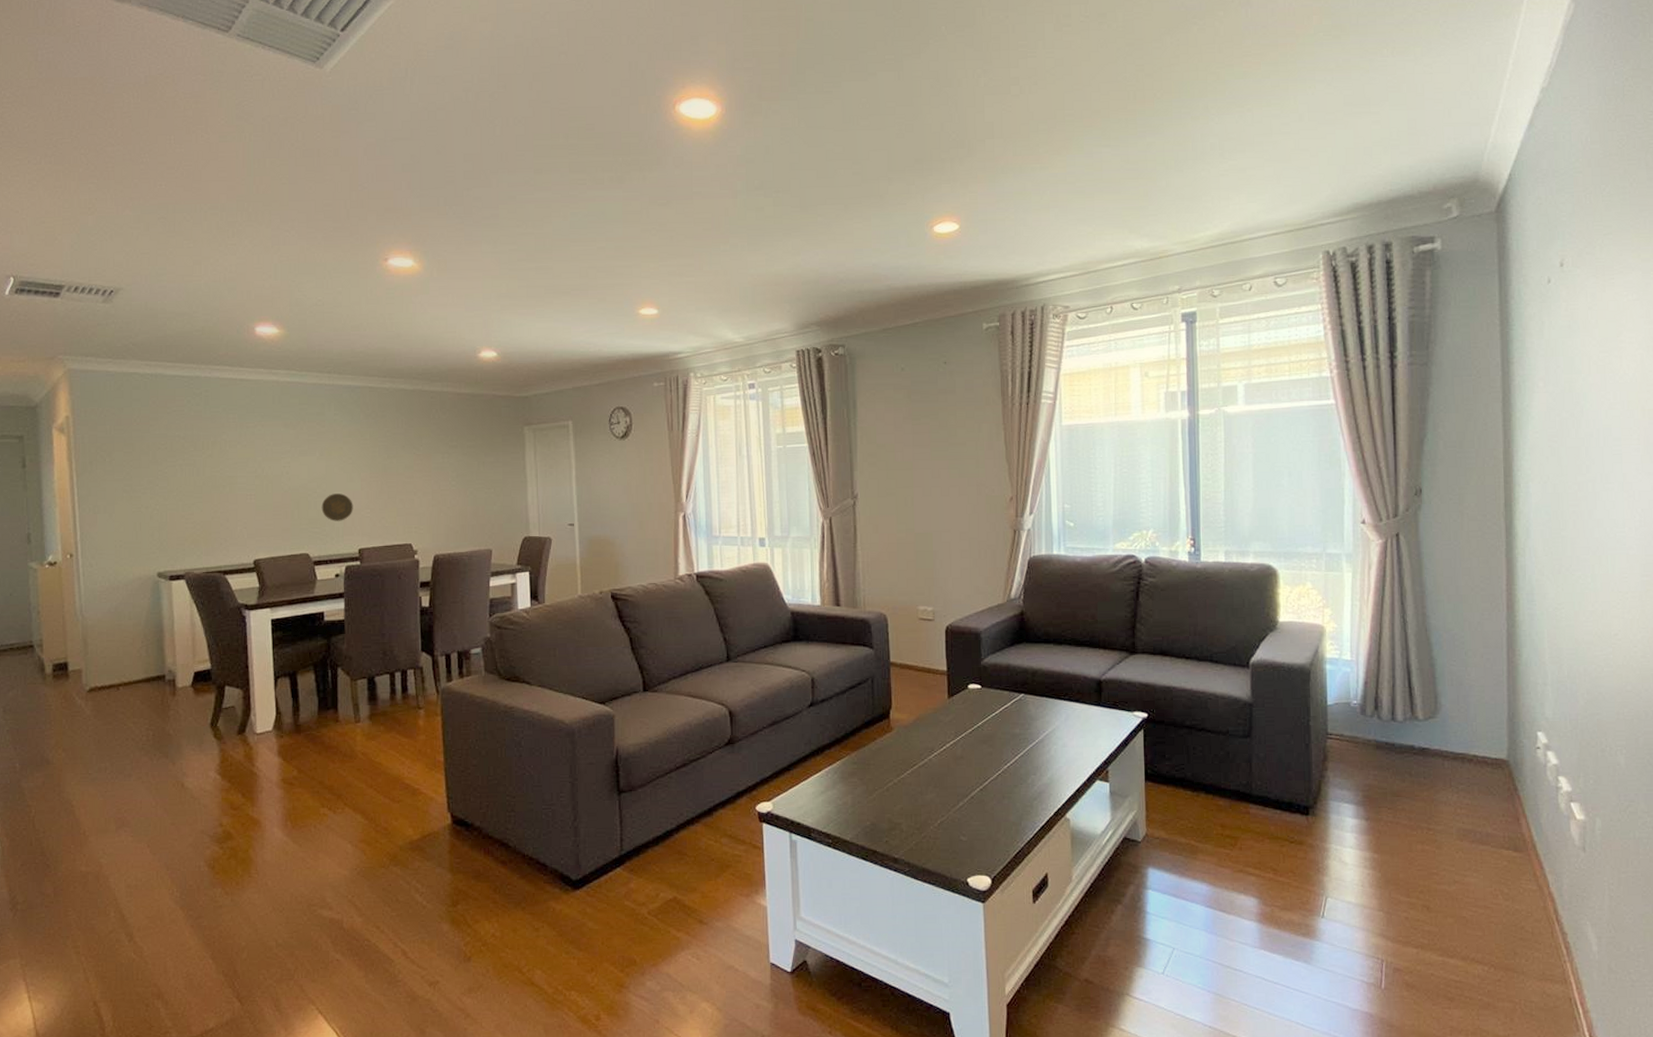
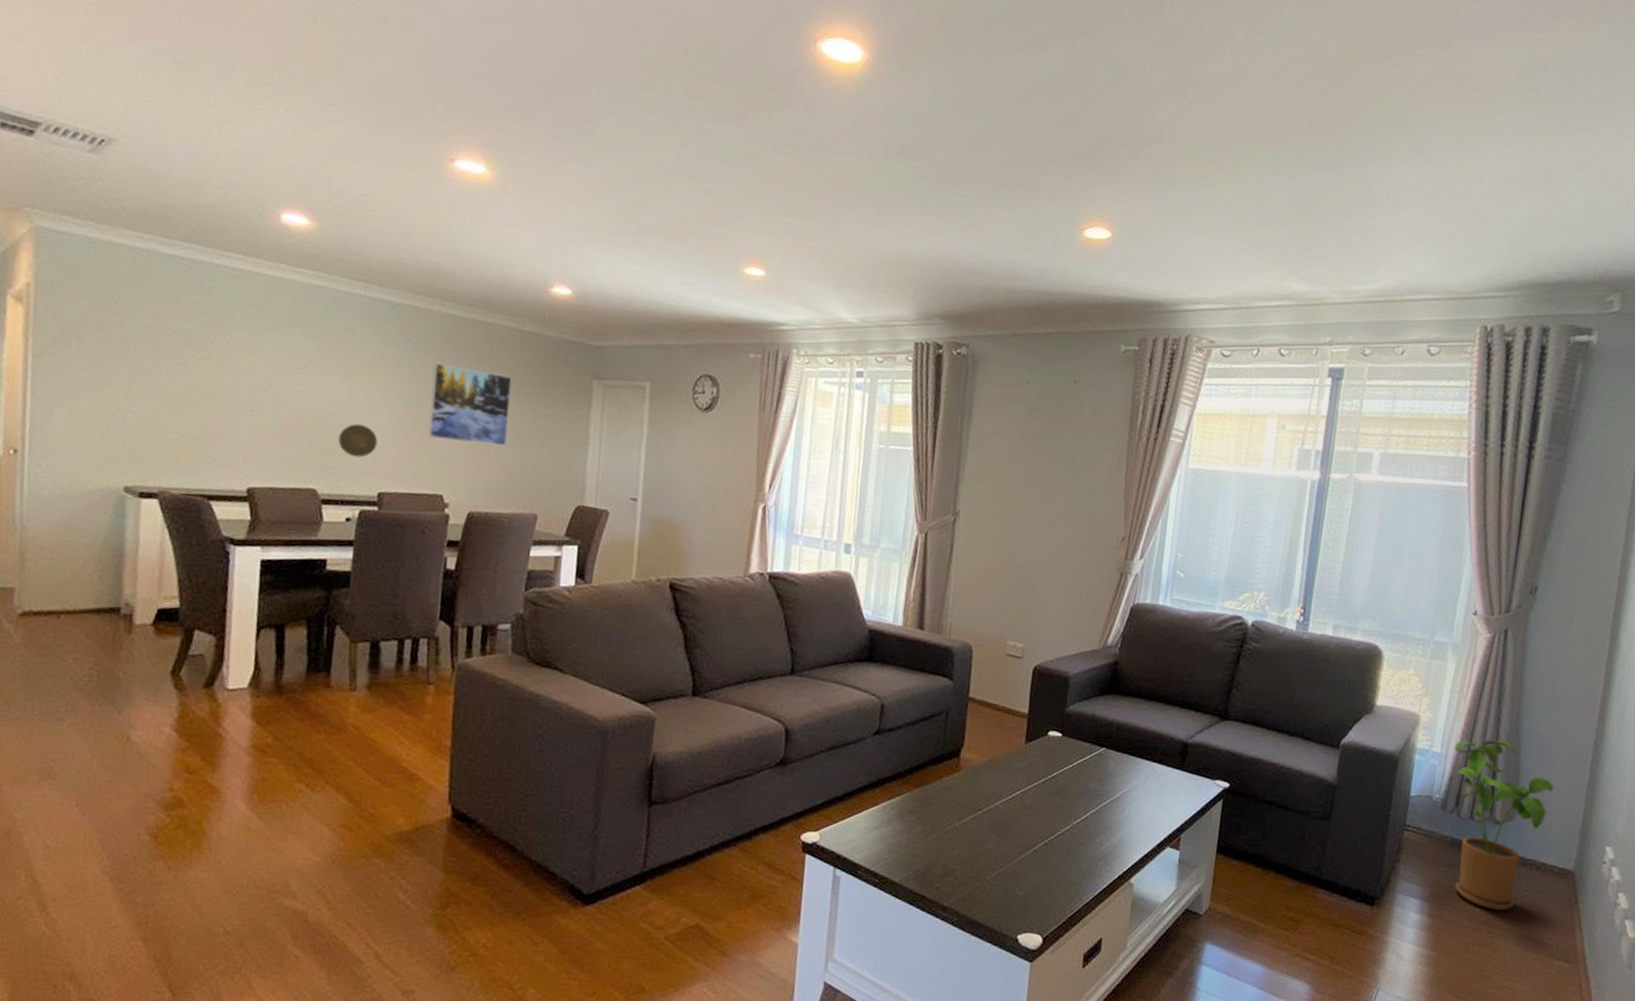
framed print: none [391,431,459,496] -> present [427,362,512,446]
house plant: none [1364,640,1473,807] -> present [1454,740,1554,911]

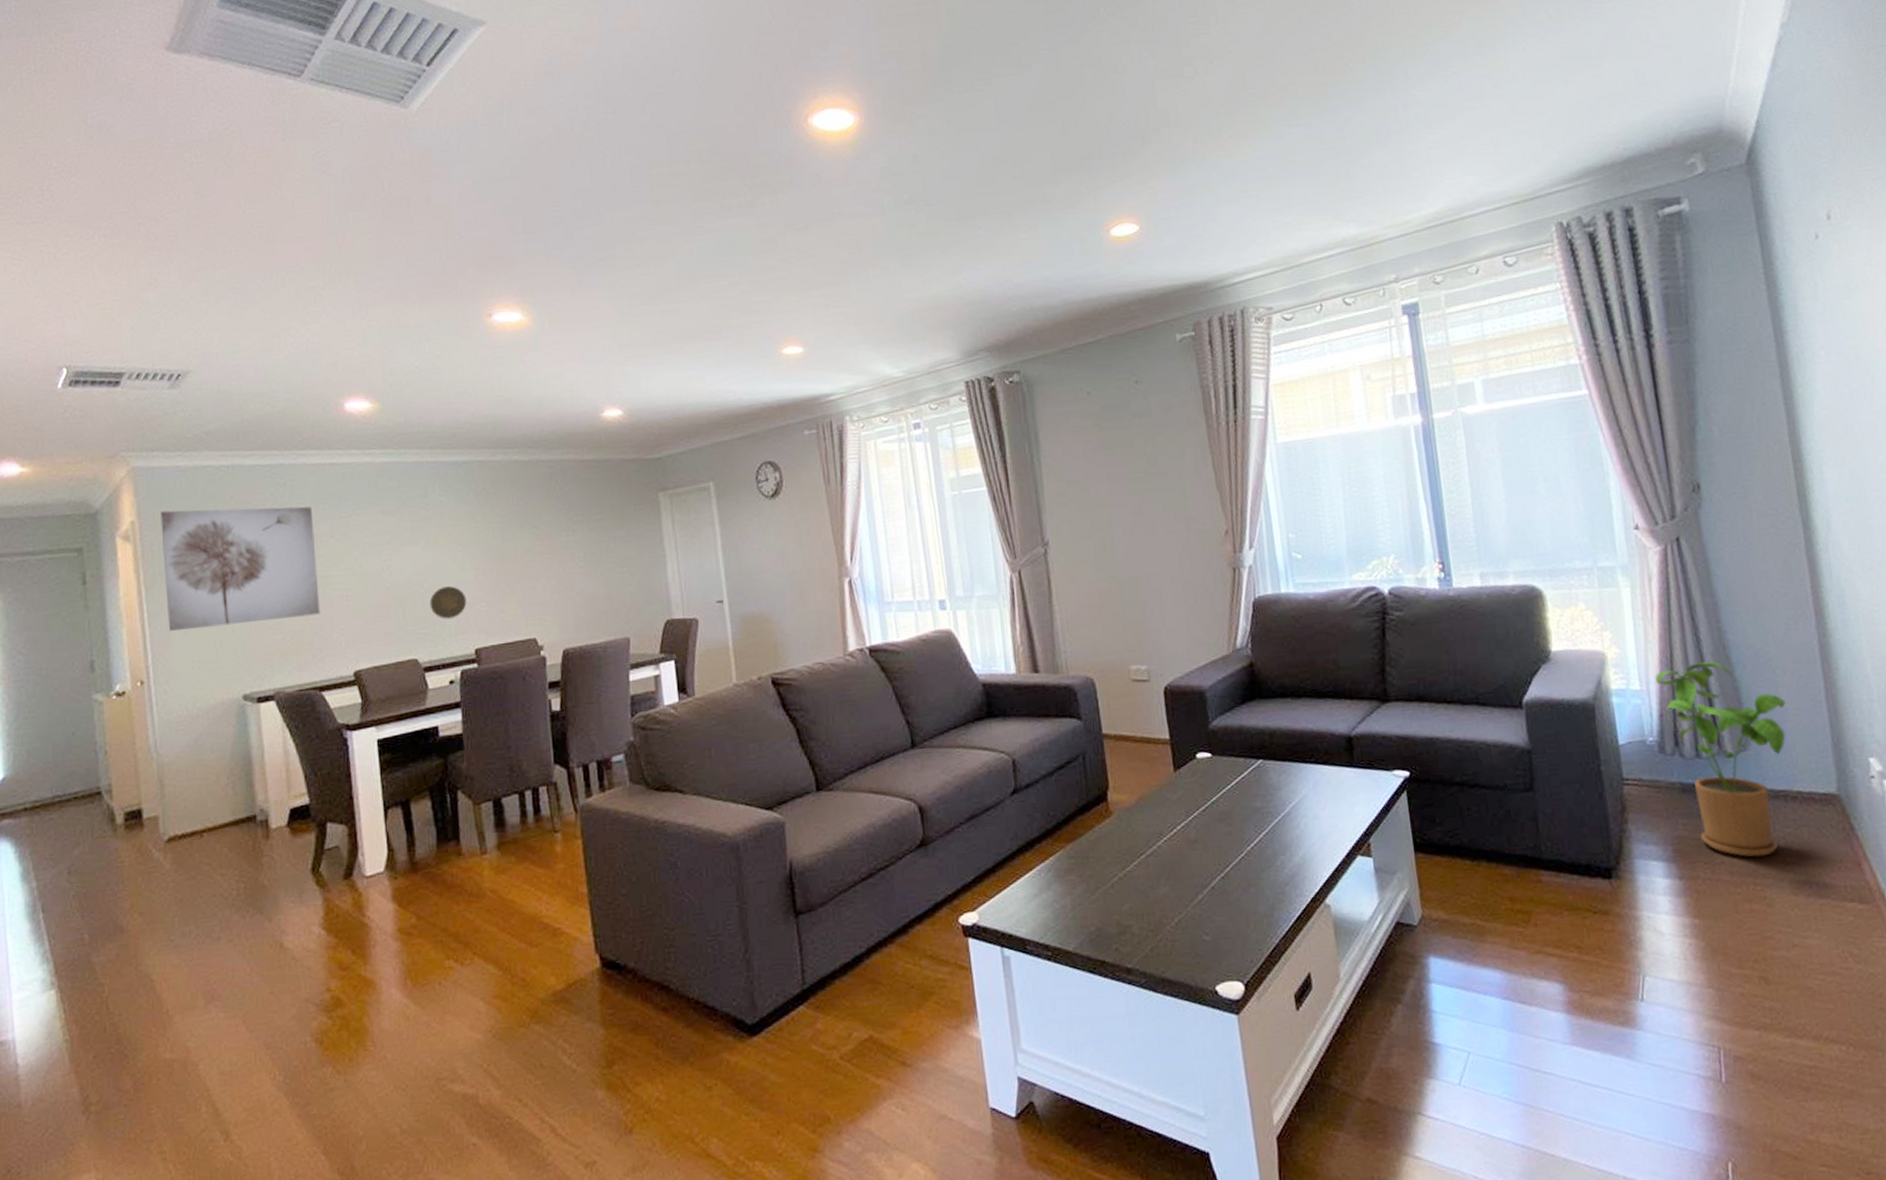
wall art: none [53,279,228,424] -> present [160,506,320,631]
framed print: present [427,362,512,446] -> none [506,507,587,584]

